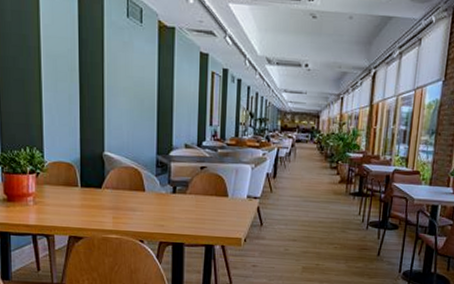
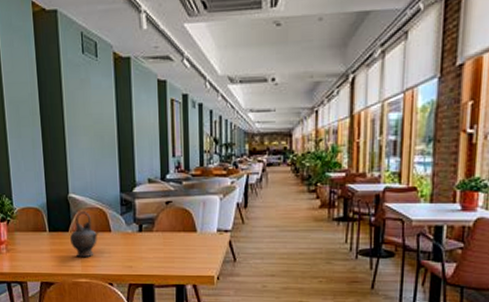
teapot: none [102,170,133,215] -> present [69,211,99,258]

